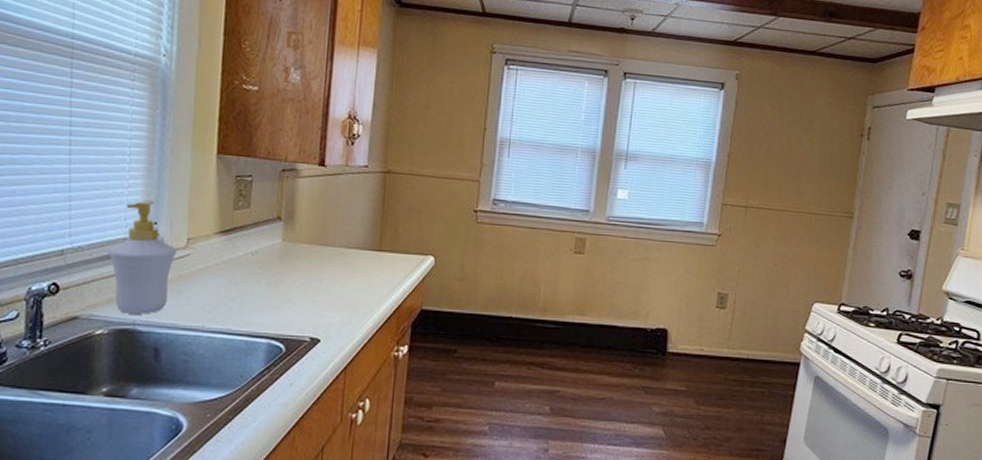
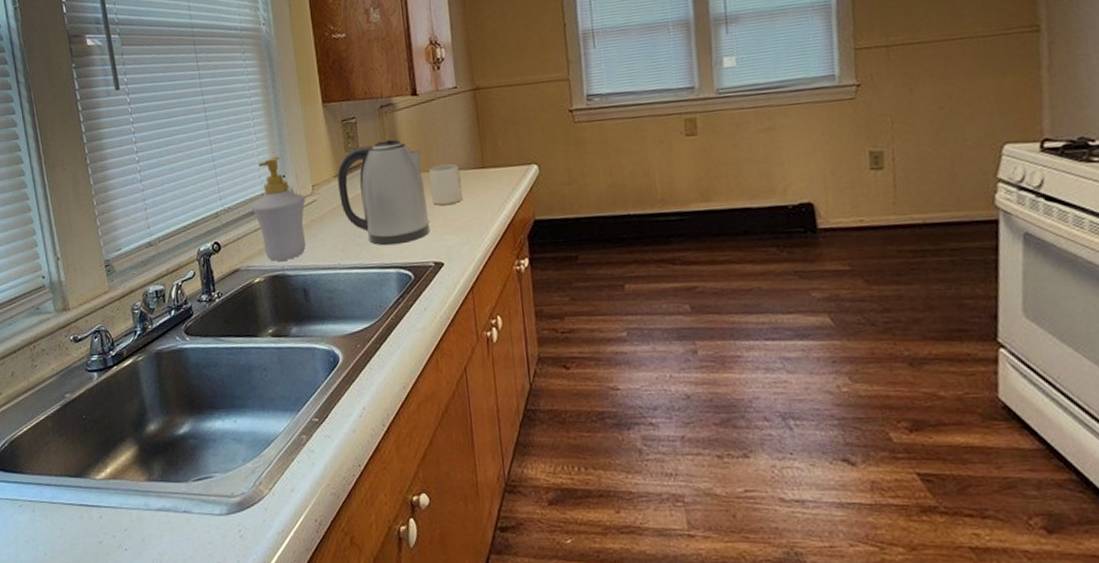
kettle: none [217,205,317,315] -> present [337,139,430,246]
mug: none [320,240,355,282] -> present [428,163,463,206]

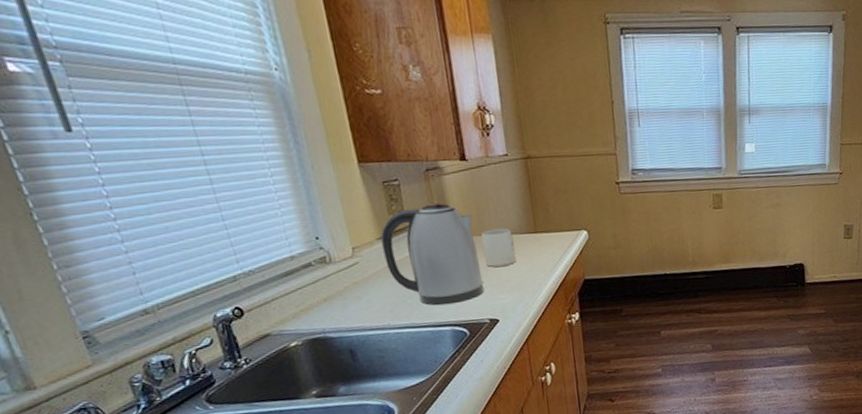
soap bottle: present [251,156,306,261] -> none [278,216,350,325]

